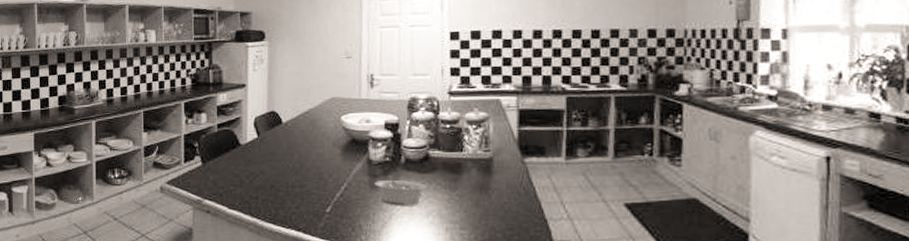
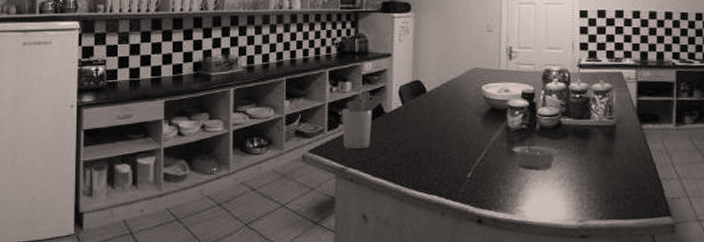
utensil holder: none [197,122,242,181] -> present [341,91,387,149]

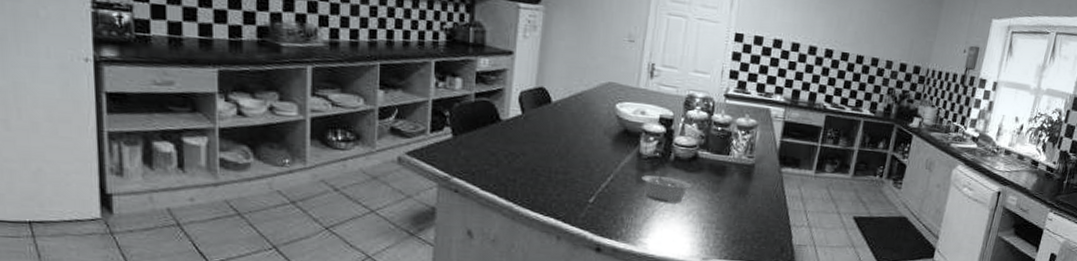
utensil holder: present [341,91,387,149] -> none [448,91,505,158]

